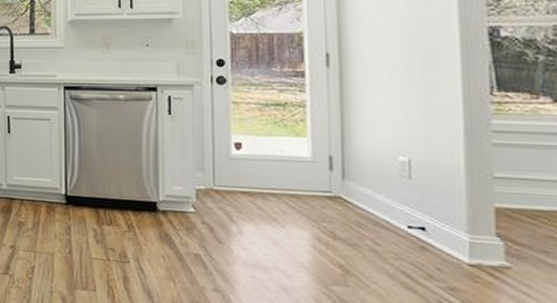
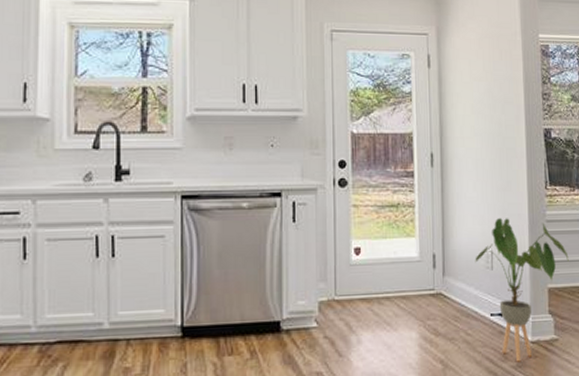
house plant: none [385,124,529,284] -> present [475,218,569,362]

